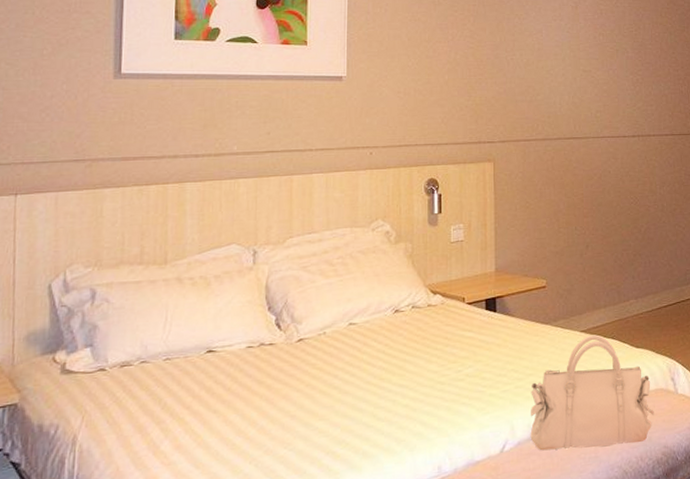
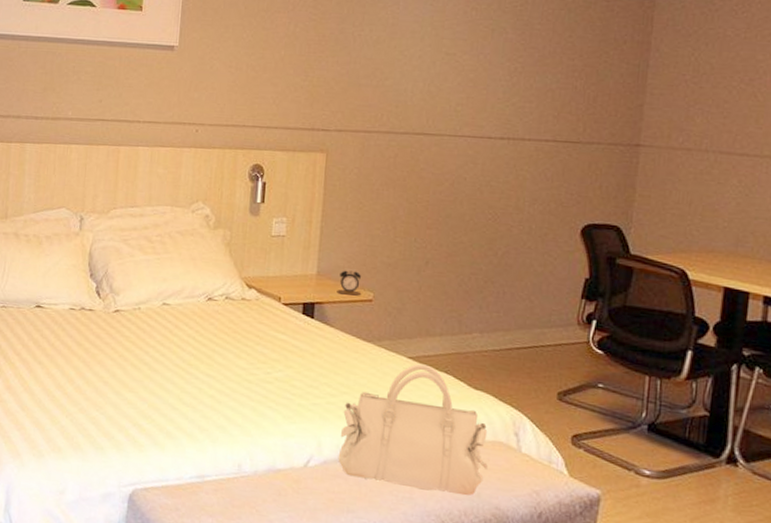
alarm clock: none [514,262,535,286] -> present [337,269,362,296]

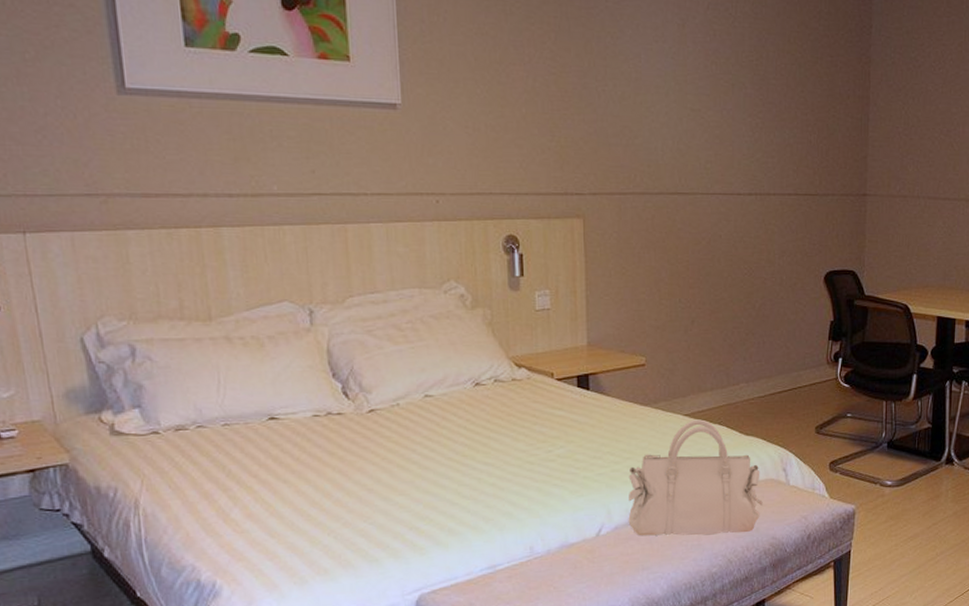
alarm clock: present [337,269,362,296] -> none [609,336,633,362]

